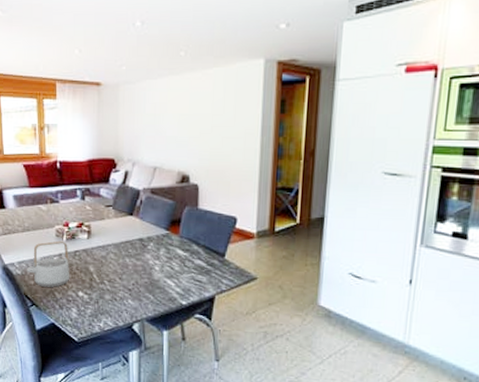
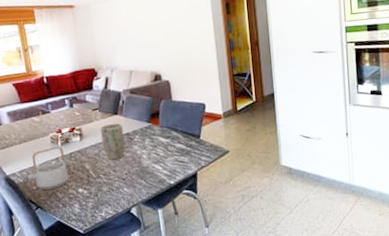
plant pot: none [111,224,137,266] -> present [100,123,126,160]

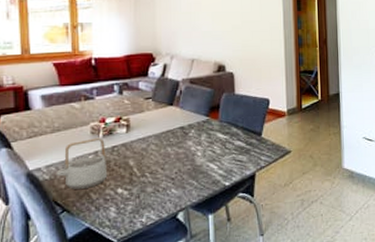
plant pot: present [100,123,126,160] -> none [152,114,178,156]

